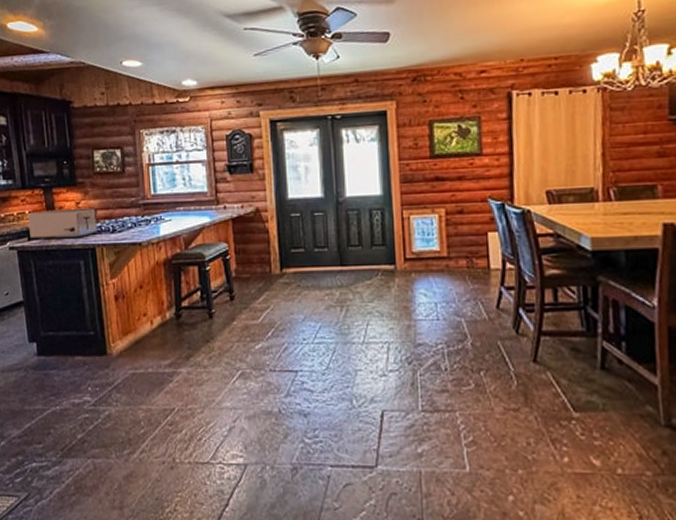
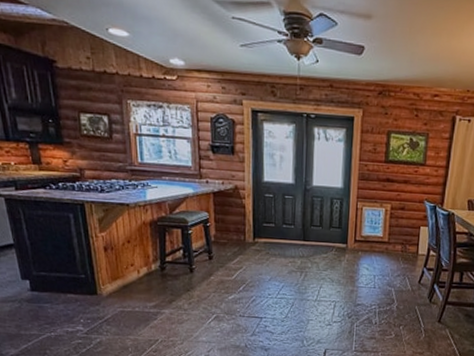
toaster: present [27,209,97,241] -> none [13,164,86,195]

